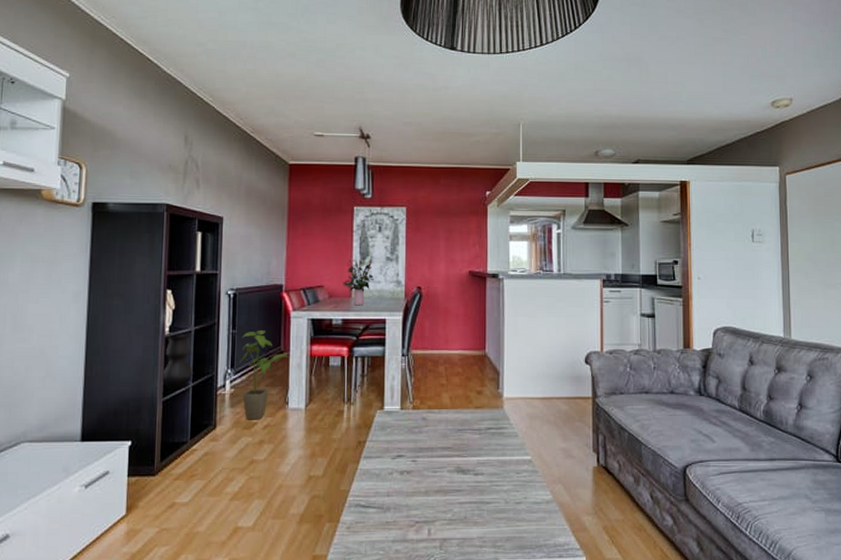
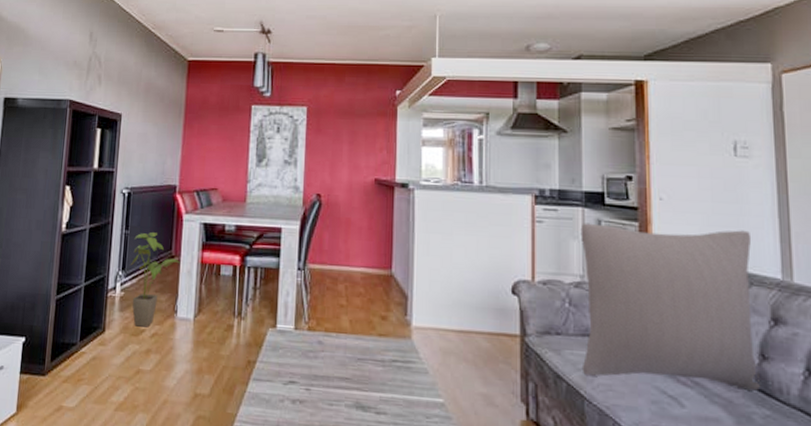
vase: present [161,333,194,389] -> none [56,230,88,288]
bouquet: present [342,259,374,306] -> none [237,161,270,212]
pillow: none [638,300,768,425] -> present [580,223,761,391]

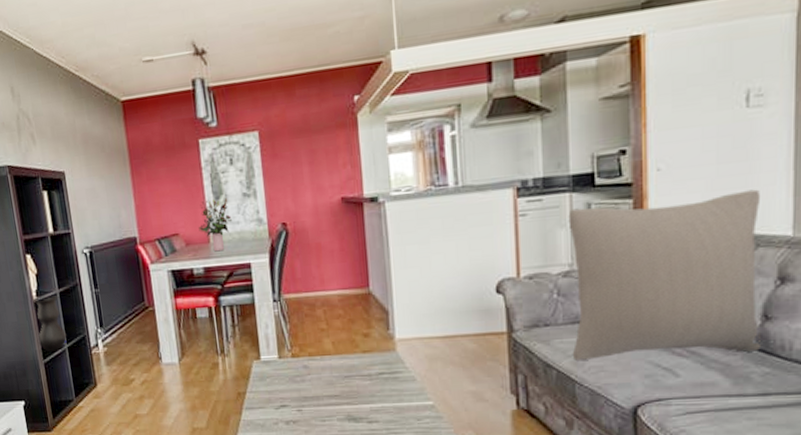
vase: none [56,230,88,288] -> present [34,295,67,352]
house plant: present [131,231,181,327] -> none [105,286,156,377]
bouquet: none [237,161,270,212] -> present [198,197,232,252]

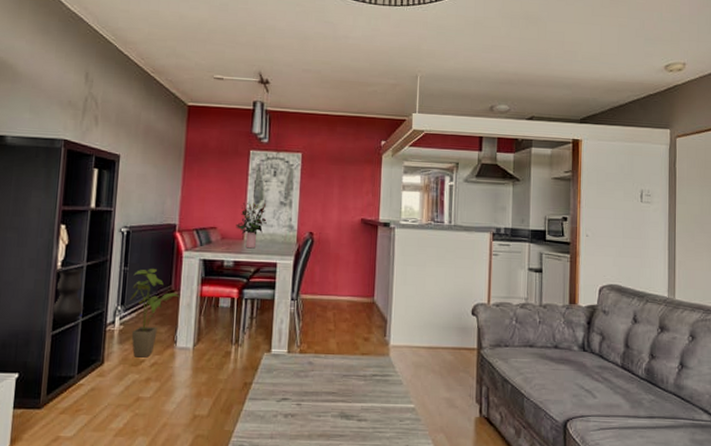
house plant: none [105,286,156,377] -> present [130,268,180,358]
pillow: present [568,189,762,360] -> none [523,255,650,382]

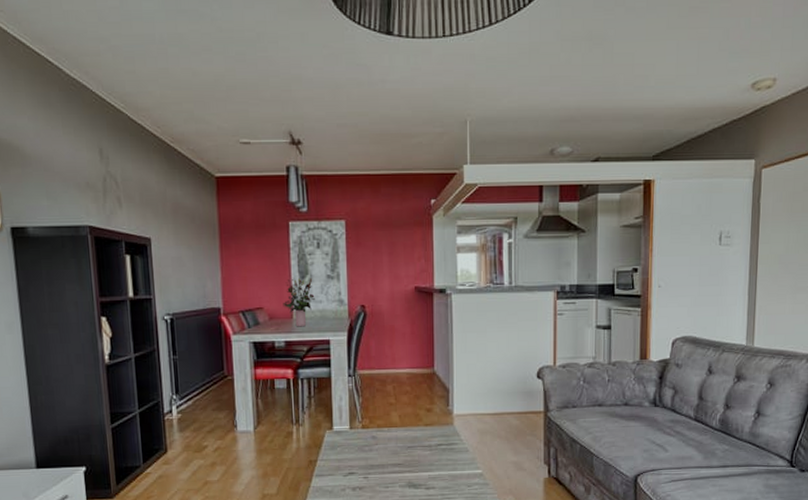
vase: present [51,267,85,324] -> none [106,360,139,416]
house plant: present [130,268,180,358] -> none [184,354,234,444]

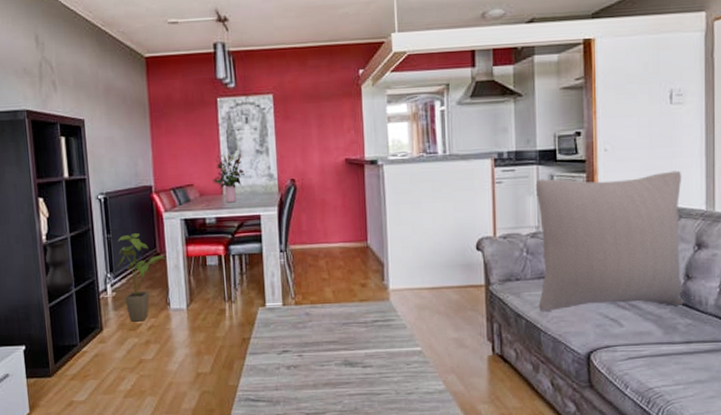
vase: none [106,360,139,416] -> present [43,239,75,296]
house plant: none [184,354,234,444] -> present [117,232,167,322]
pillow: none [592,308,726,437] -> present [535,170,685,311]

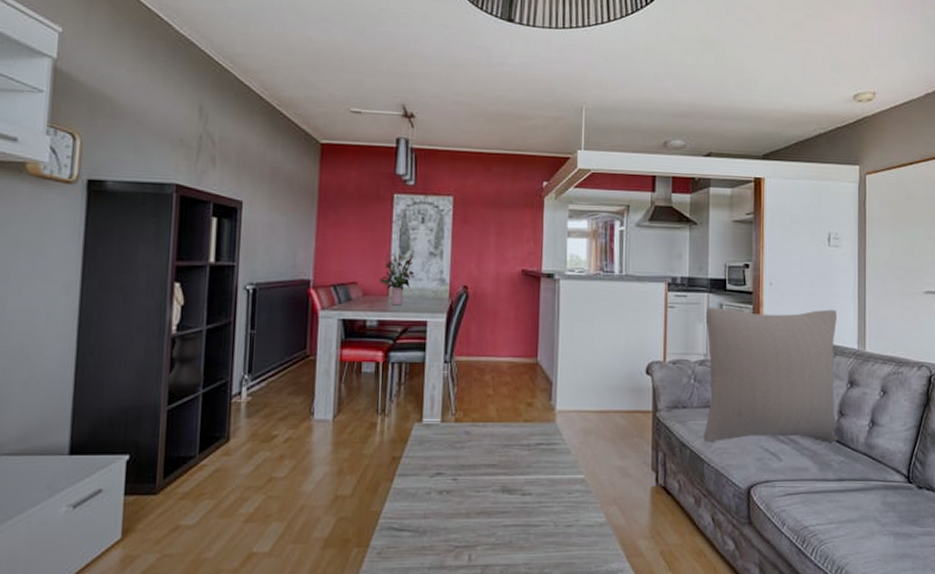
house plant: present [117,232,167,322] -> none [258,330,317,432]

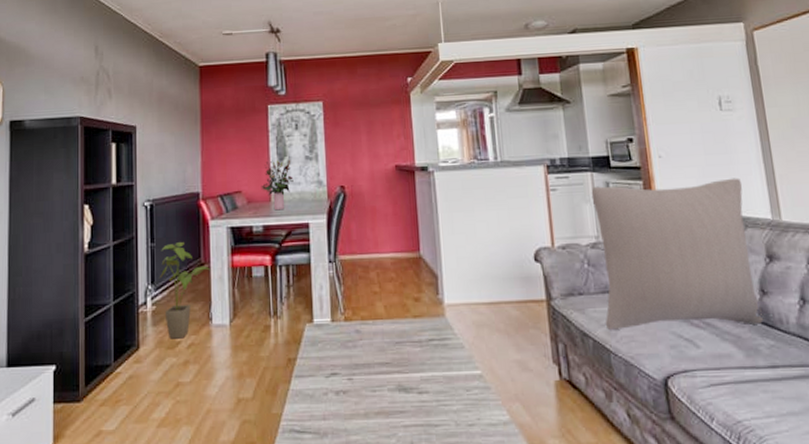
vase: present [166,332,205,396] -> none [82,248,115,309]
house plant: none [258,330,317,432] -> present [160,241,211,339]

